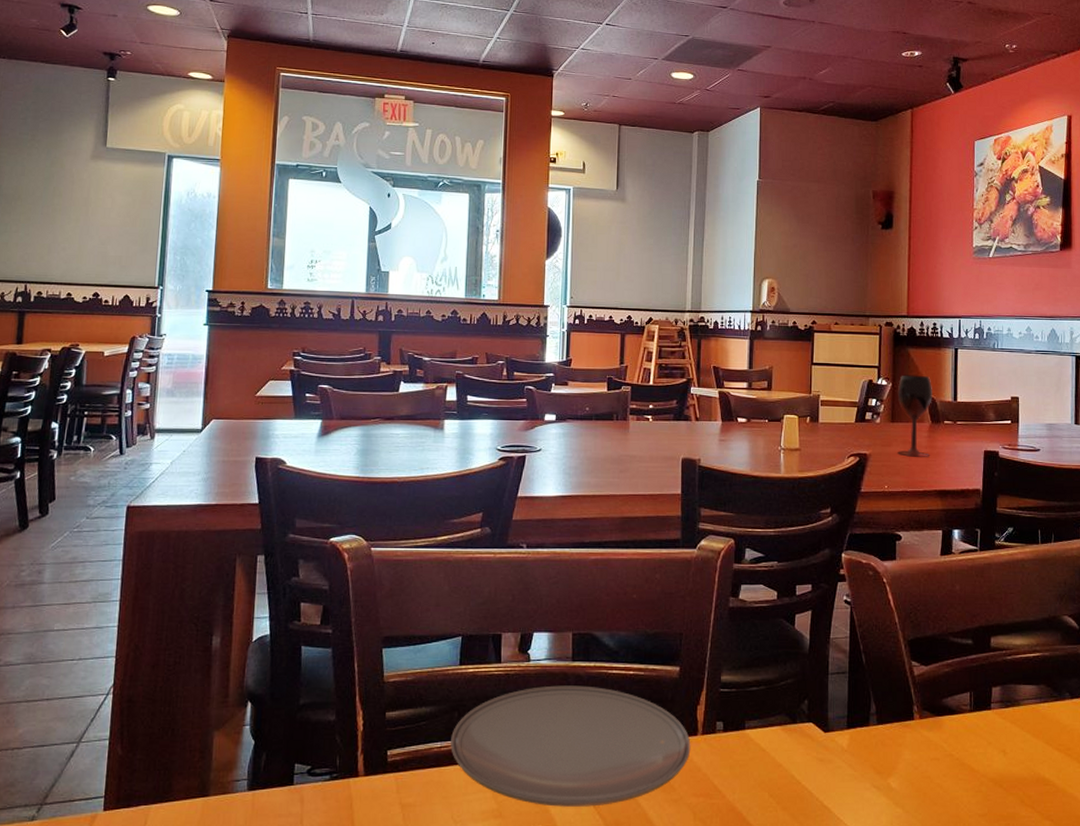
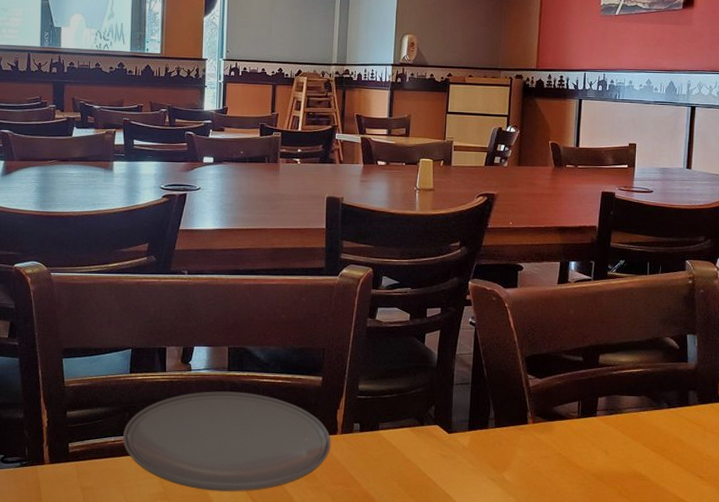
wine glass: present [897,374,932,458] -> none [522,123,557,198]

